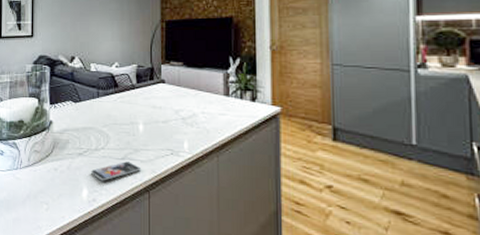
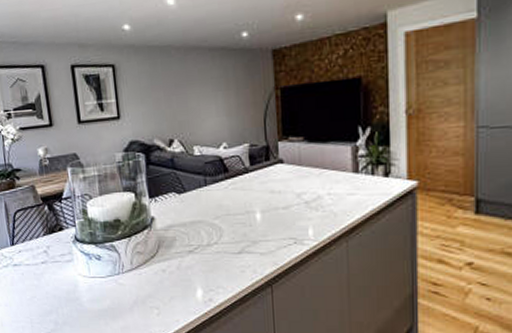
smartphone: present [91,161,140,181] -> none [205,255,260,279]

